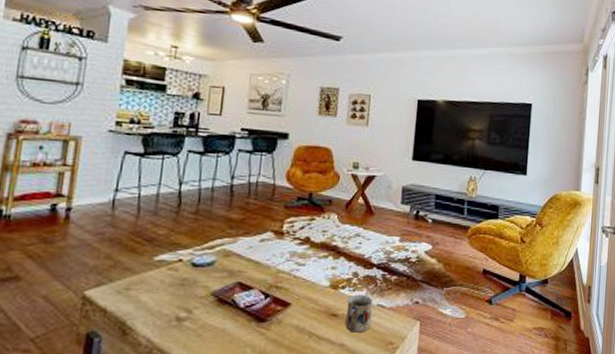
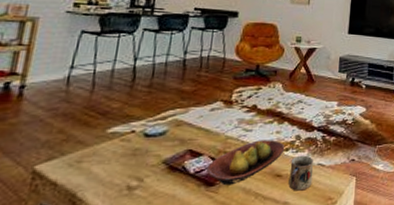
fruit bowl: none [257,276,342,323] -> present [207,140,285,186]

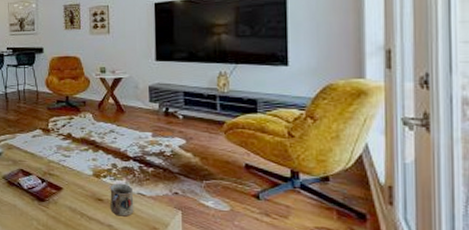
fruit bowl: present [207,140,285,186] -> none [37,165,103,203]

